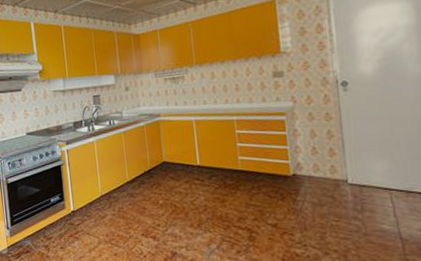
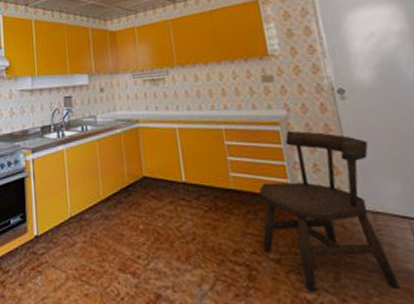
dining chair: none [262,119,374,247] -> present [259,130,399,291]

